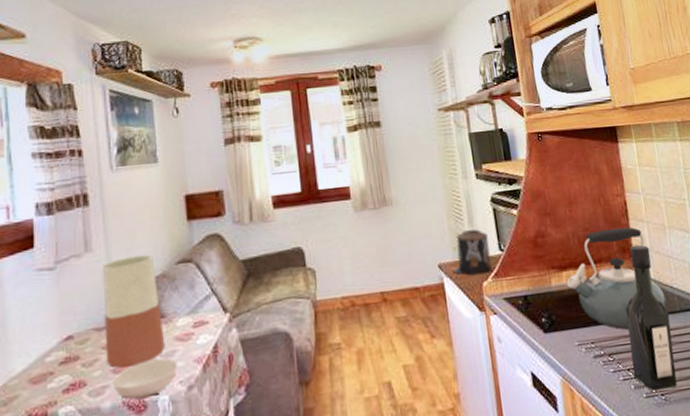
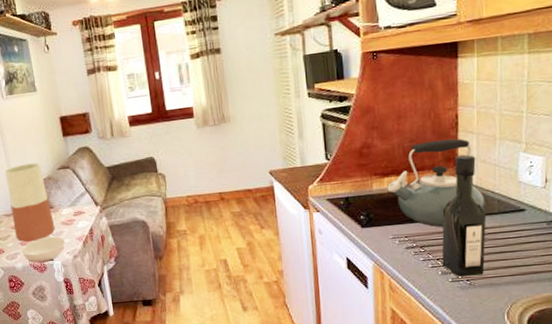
canister: present [452,229,492,276] -> none [281,142,318,181]

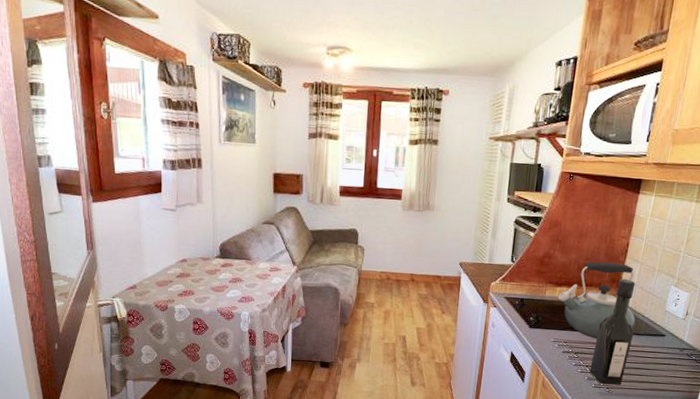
vase: present [4,162,55,243] -> none [208,212,250,289]
bowl: present [20,236,65,263] -> none [211,286,257,311]

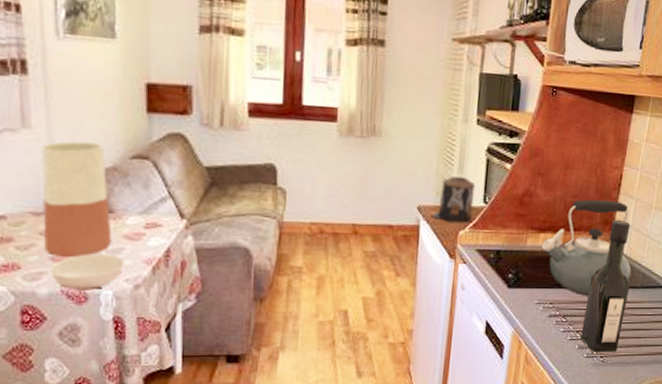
vase: none [208,212,250,289] -> present [41,141,112,258]
bowl: none [211,286,257,311] -> present [49,254,125,291]
canister: none [469,241,505,277] -> present [430,177,475,223]

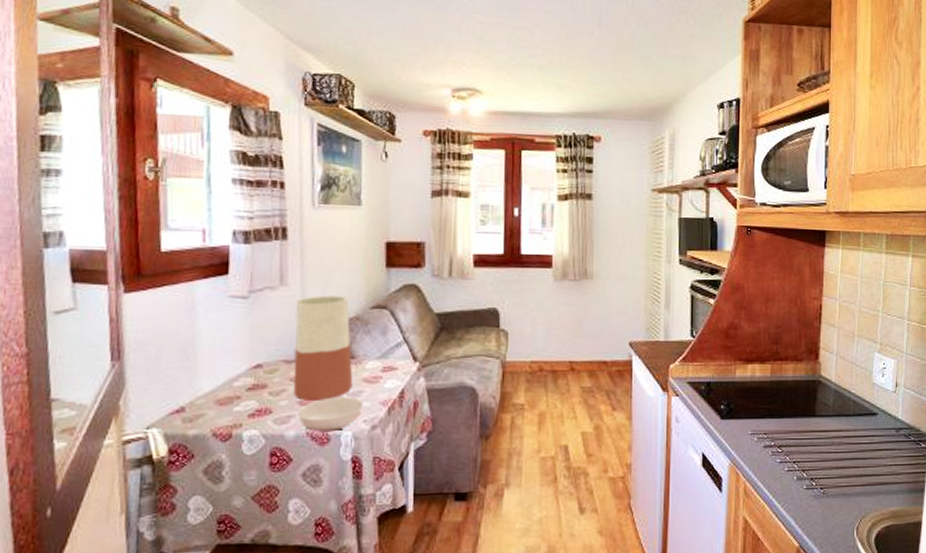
canister: present [430,177,475,223] -> none [641,313,681,357]
kettle: present [541,199,632,296] -> none [750,329,842,425]
bottle: present [580,219,631,354] -> none [798,348,843,485]

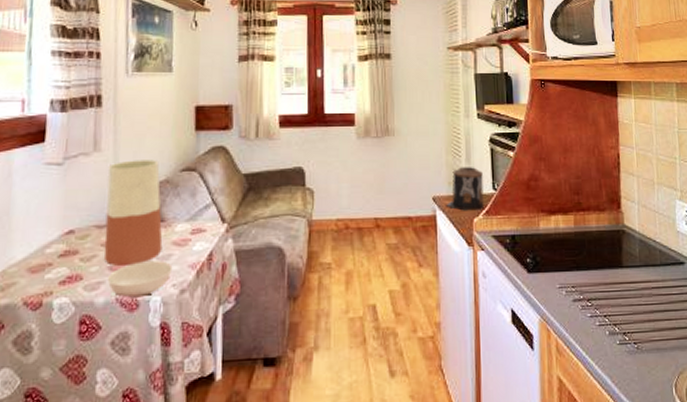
canister: none [641,313,681,357] -> present [445,167,484,211]

